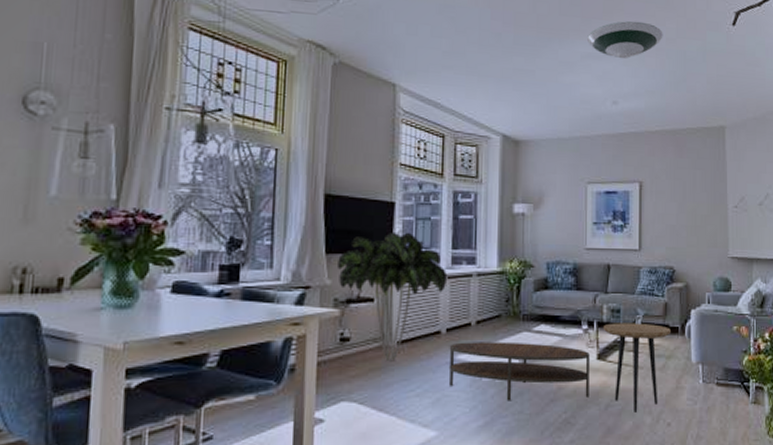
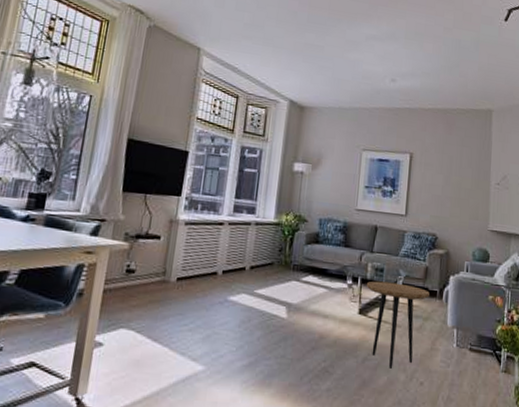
indoor plant: present [338,231,448,362] -> none [131,177,229,296]
coffee table: present [448,341,590,401] -> none [220,284,352,349]
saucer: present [587,21,663,59] -> none [373,9,441,43]

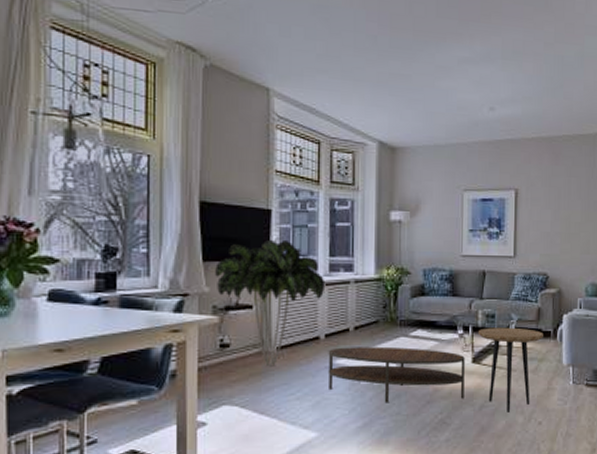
indoor plant: none [131,177,229,296] -> present [215,239,326,367]
coffee table: none [220,284,352,349] -> present [328,346,465,404]

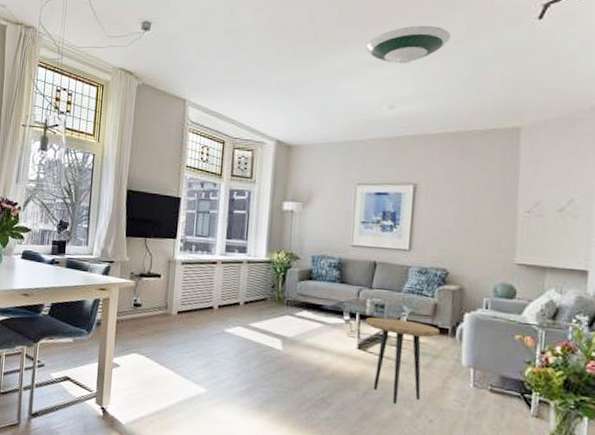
indoor plant: present [215,239,326,367] -> none [134,221,222,327]
coffee table: present [328,346,465,404] -> none [218,318,350,382]
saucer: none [465,24,541,64] -> present [366,25,451,64]

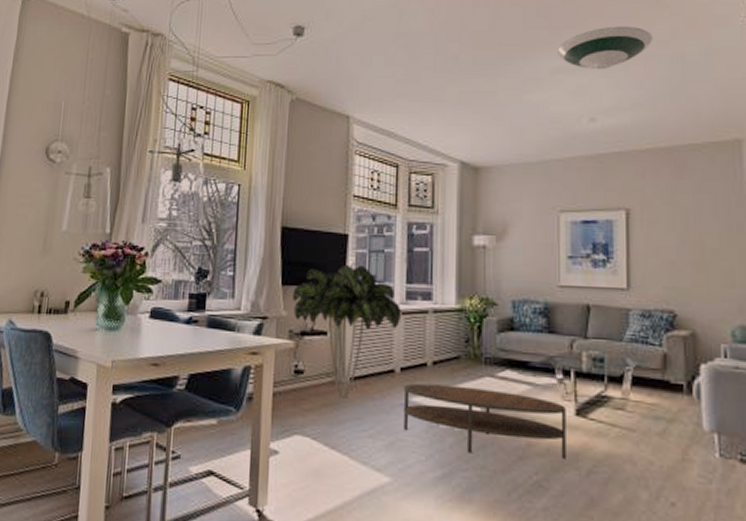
indoor plant: none [134,221,222,327] -> present [293,264,402,398]
coffee table: none [218,318,350,382] -> present [403,383,566,459]
side table: present [365,317,439,405] -> none [582,373,672,486]

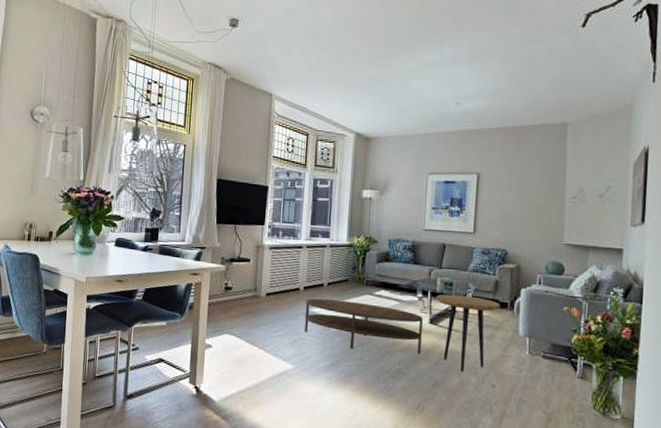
indoor plant: present [293,264,402,398] -> none [225,209,307,308]
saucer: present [557,26,653,70] -> none [435,29,509,65]
side table: none [582,373,672,486] -> present [436,294,500,373]

